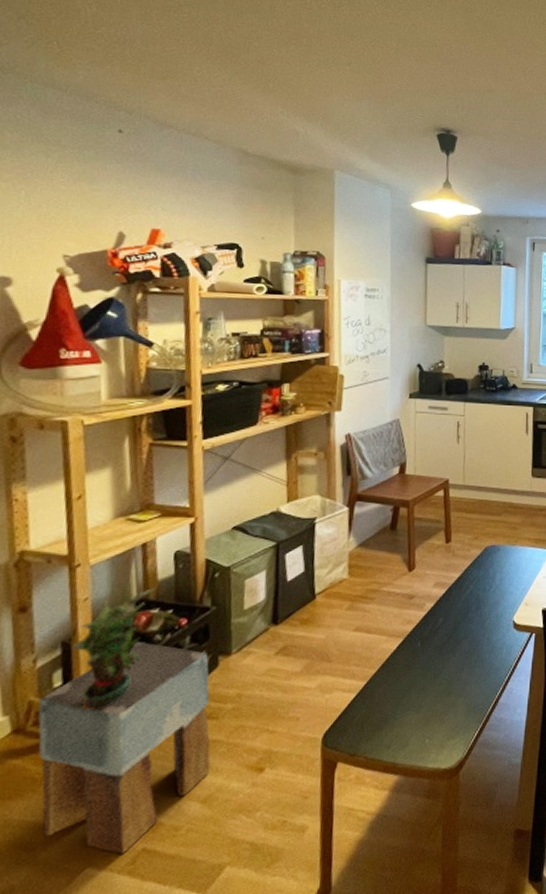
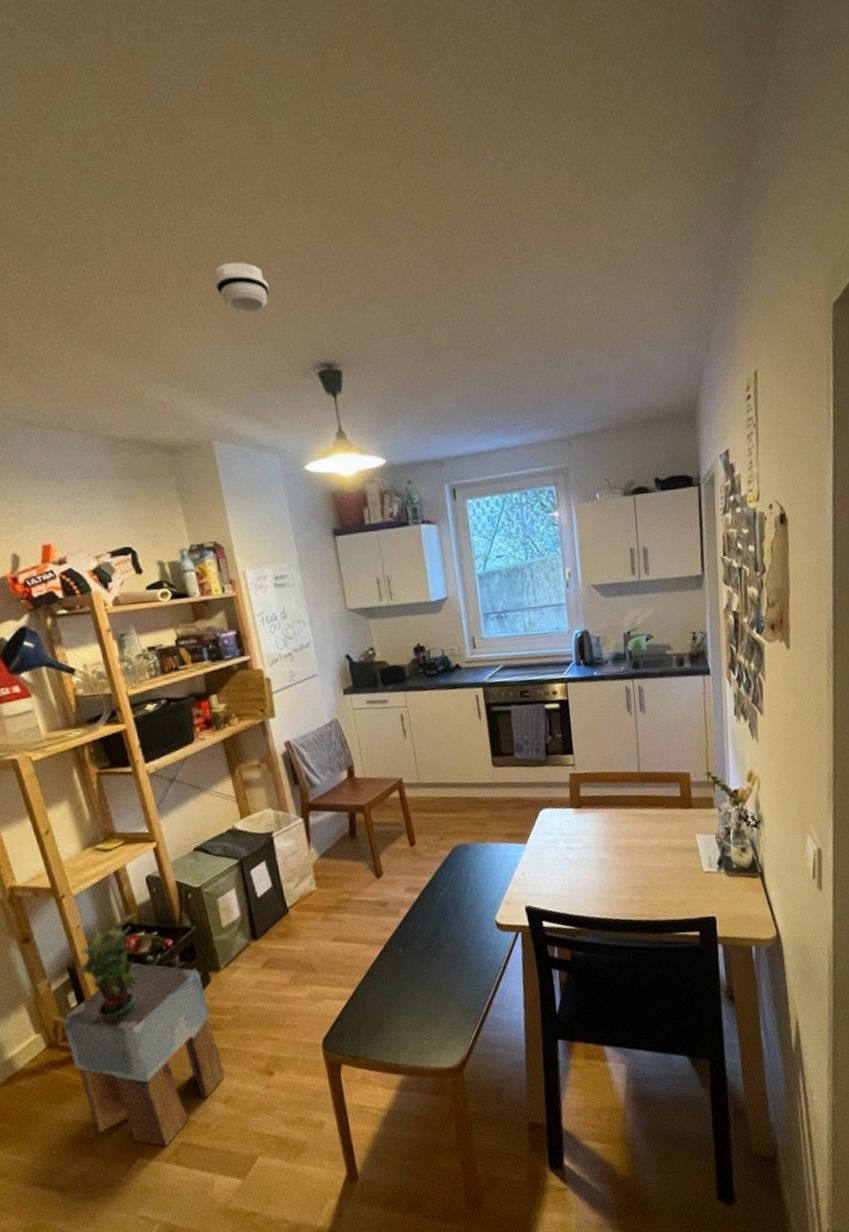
smoke detector: none [364,39,409,80] -> present [215,261,269,314]

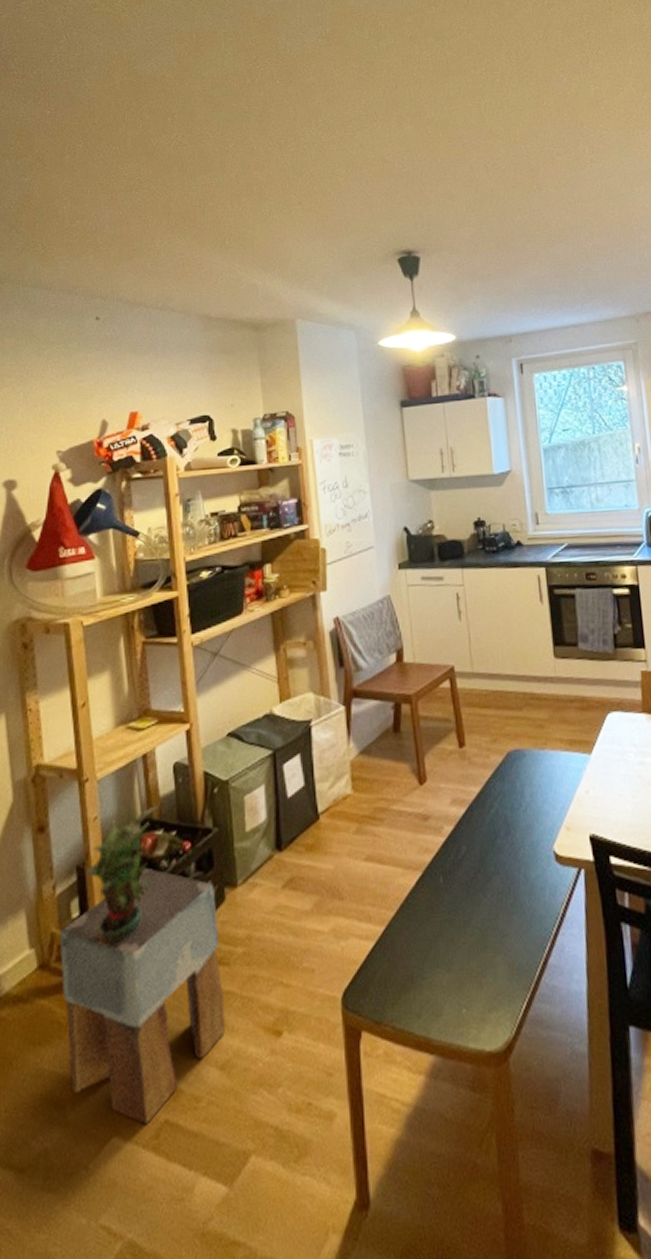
smoke detector: present [215,261,269,314] -> none [314,169,360,211]

